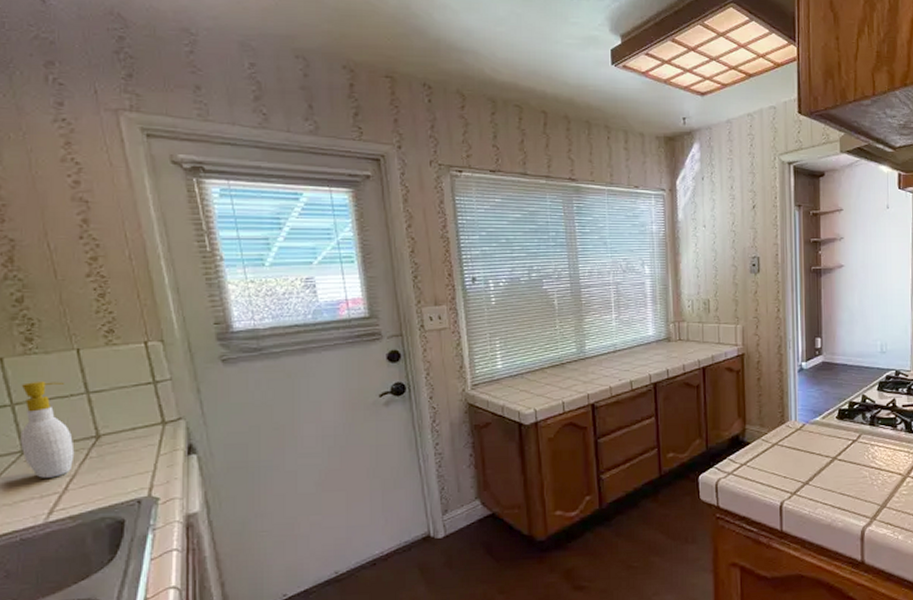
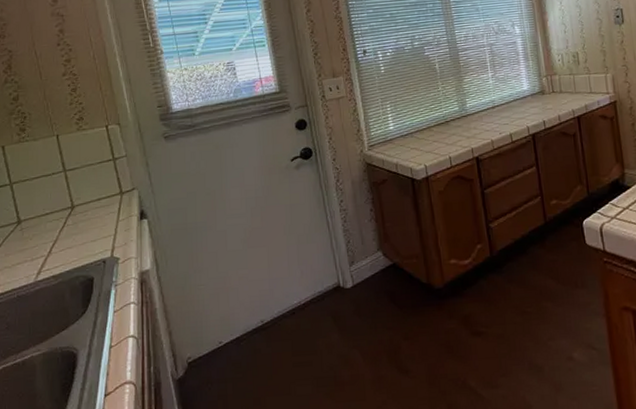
soap bottle: present [20,380,75,478] -> none [17,163,56,244]

